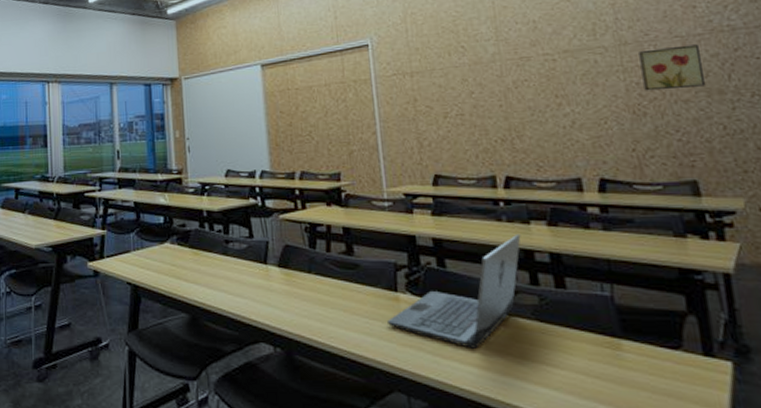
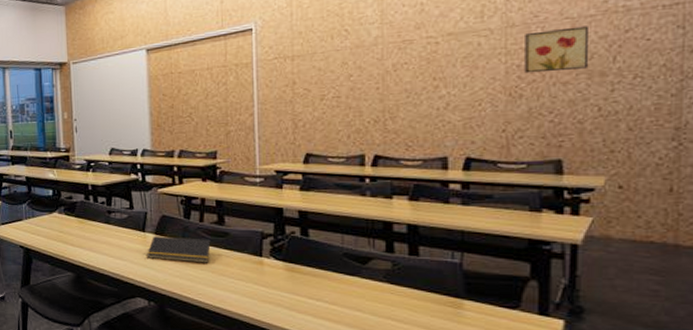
notepad: none [270,269,341,300] -> present [147,236,211,263]
laptop: present [386,233,521,349] -> none [250,207,382,305]

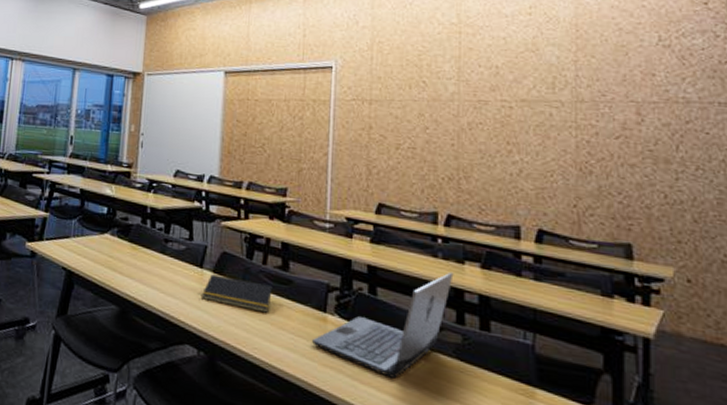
laptop: none [250,207,382,305] -> present [311,271,454,379]
wall art: present [524,26,590,74] -> none [594,110,654,153]

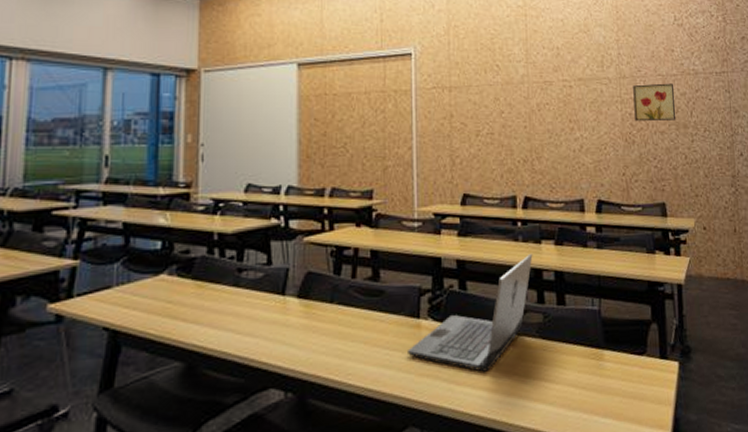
notepad: present [202,274,273,313] -> none [286,299,364,333]
wall art: none [594,110,654,153] -> present [633,83,676,122]

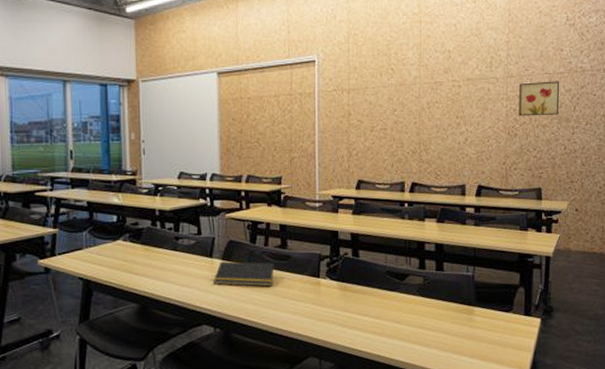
notepad: none [286,299,364,333] -> present [214,261,274,287]
laptop: present [406,253,533,372] -> none [308,229,417,320]

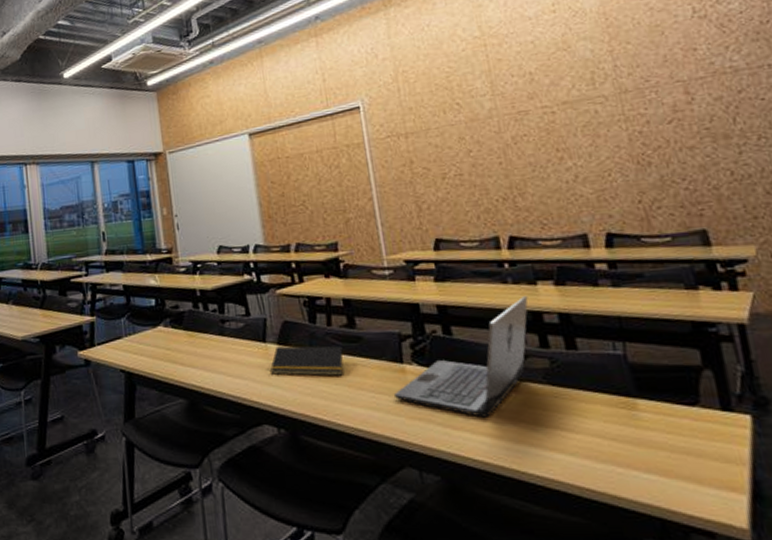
laptop: none [308,229,417,320] -> present [393,295,528,418]
wall art: present [518,81,560,117] -> none [640,88,711,140]

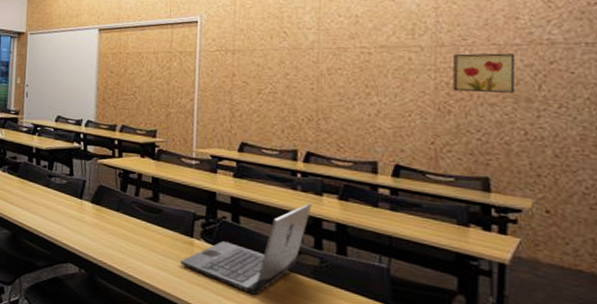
notepad: present [270,346,344,376] -> none [82,204,144,238]
wall art: none [640,88,711,140] -> present [453,53,516,93]

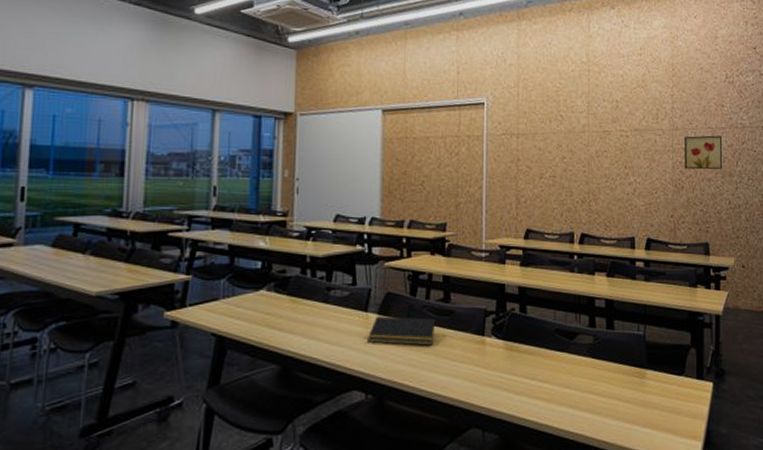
notepad: none [82,204,144,238] -> present [368,316,436,346]
laptop: present [179,202,312,295] -> none [472,283,587,384]

